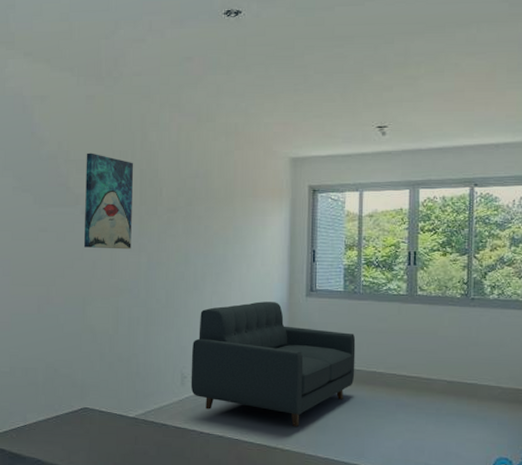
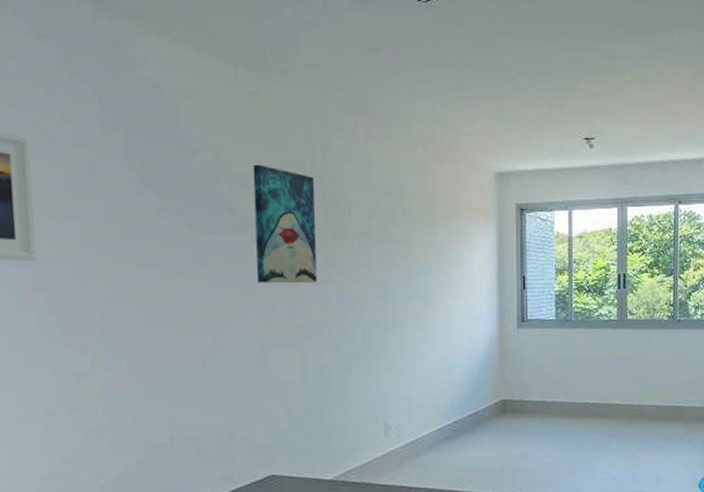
sofa: present [190,301,356,426] -> none [395,335,569,469]

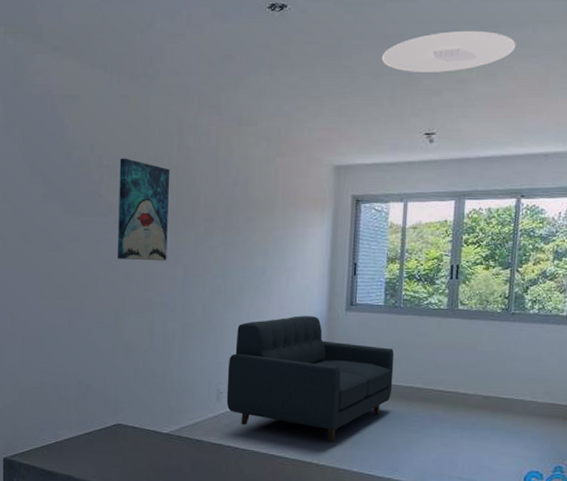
sofa: none [395,335,569,469] -> present [226,316,395,442]
ceiling light: none [536,32,665,75] -> present [381,30,516,72]

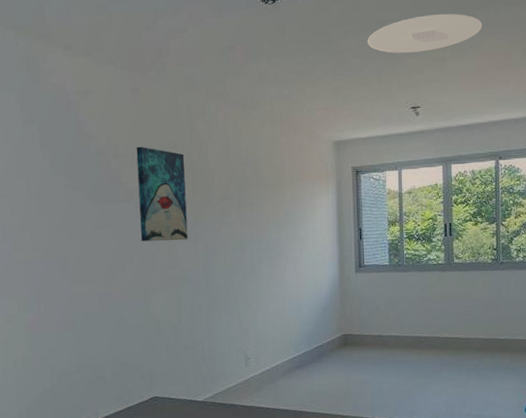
sofa: present [226,316,395,442] -> none [253,280,403,394]

